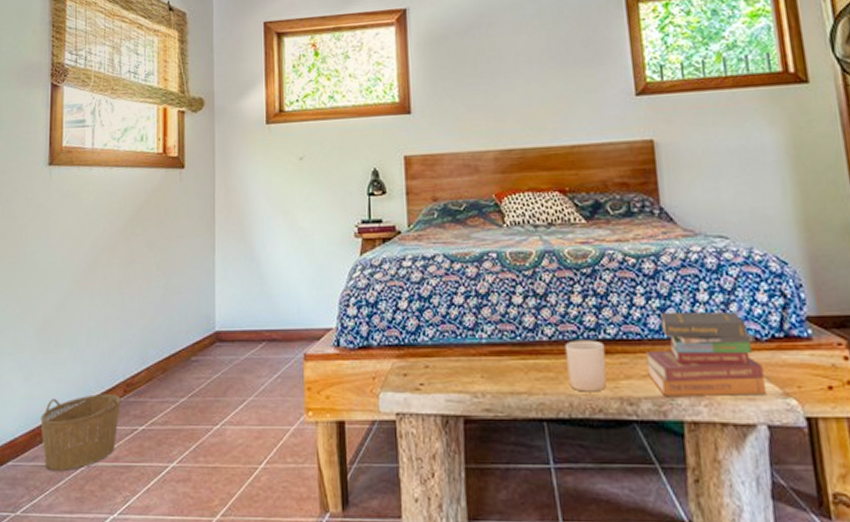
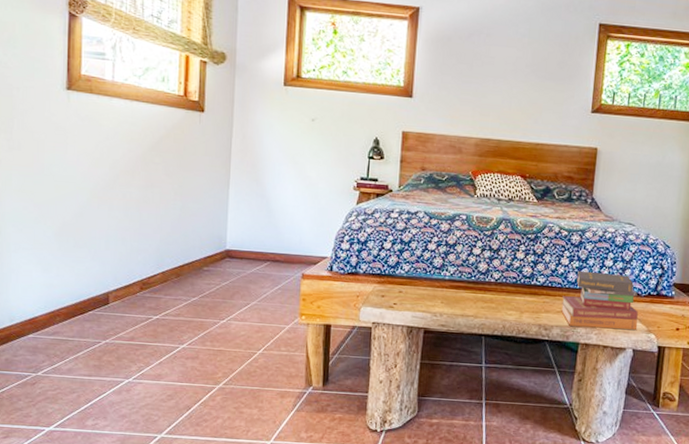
basket: present [40,394,121,472] -> none [60,288,137,345]
mug: present [564,340,608,392] -> none [505,283,535,320]

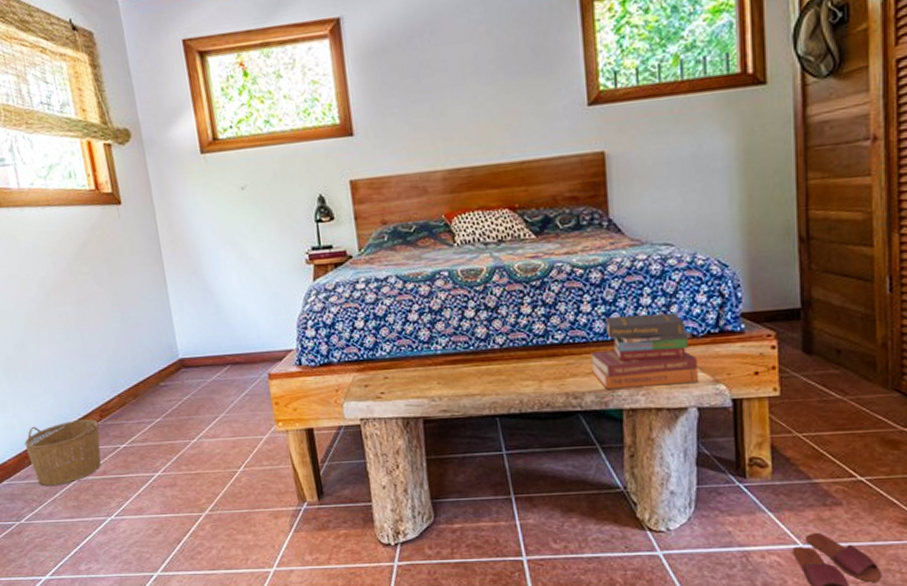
basket: none [60,288,137,345] -> present [24,419,102,487]

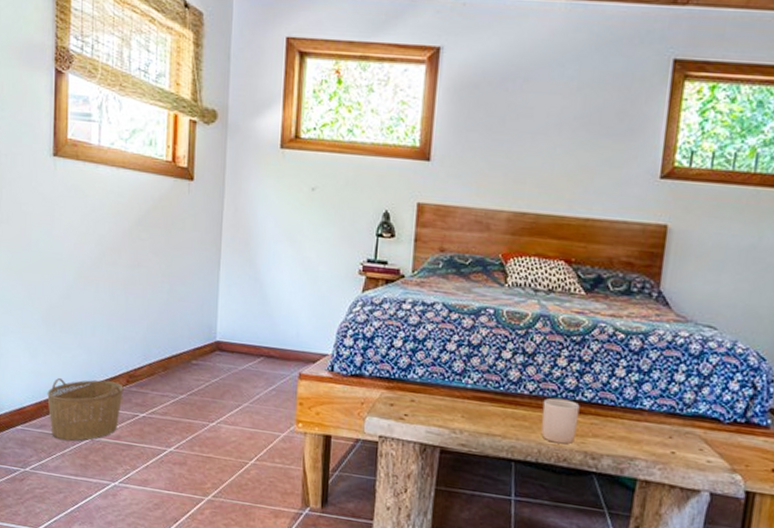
mug: none [515,345,555,391] -> present [541,397,580,444]
books: present [591,313,698,389] -> none [614,385,719,467]

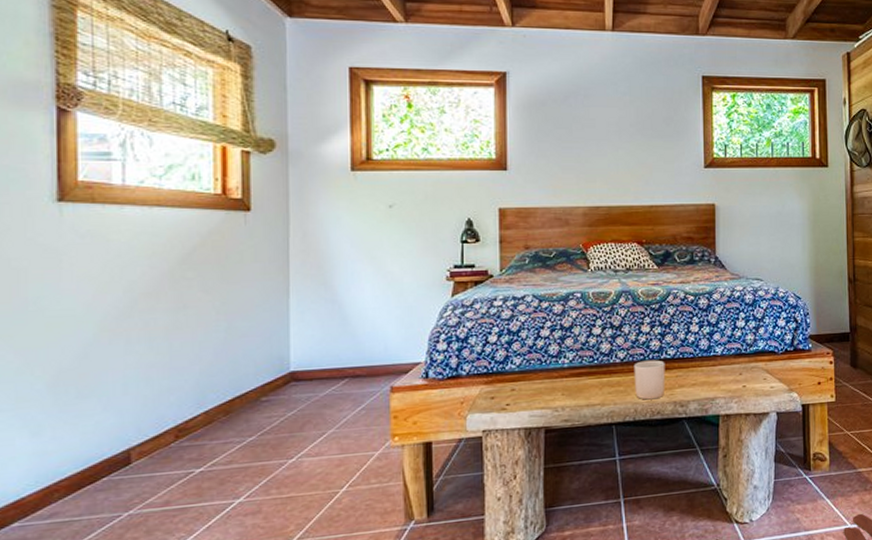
basket: present [47,378,124,441] -> none [59,441,171,526]

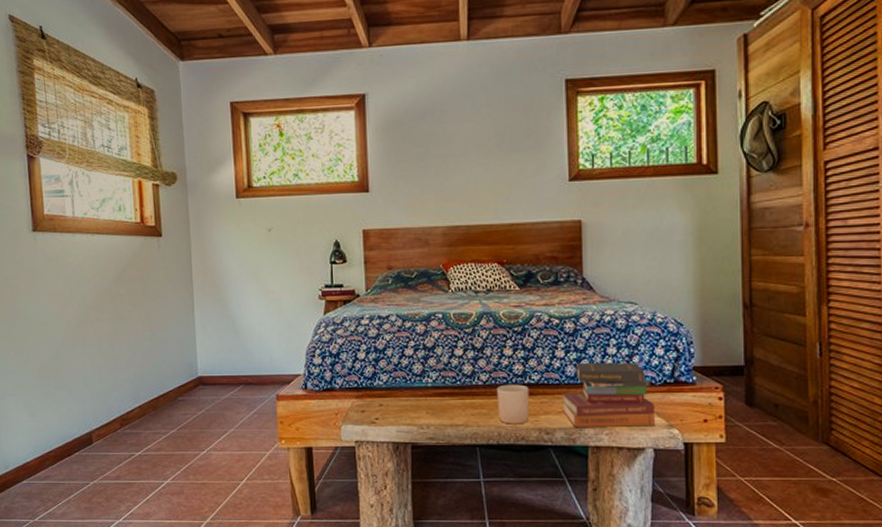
books: none [696,334,777,398] -> present [562,362,655,427]

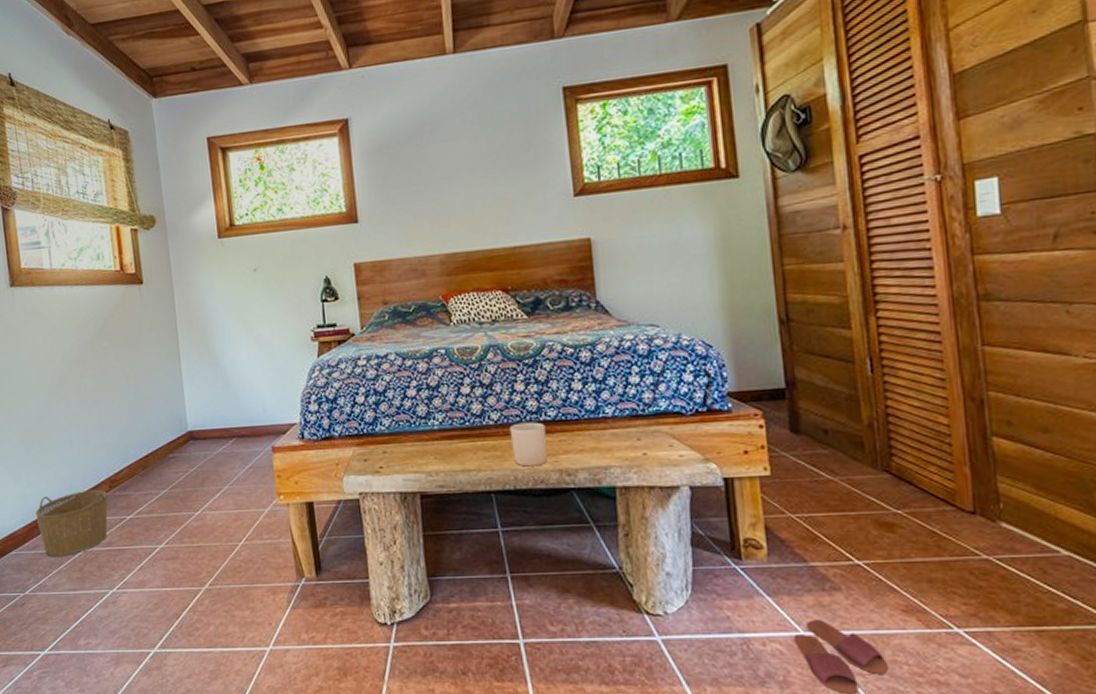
basket: none [48,427,119,488] -> present [35,490,108,558]
books: present [562,362,655,427] -> none [583,391,689,466]

